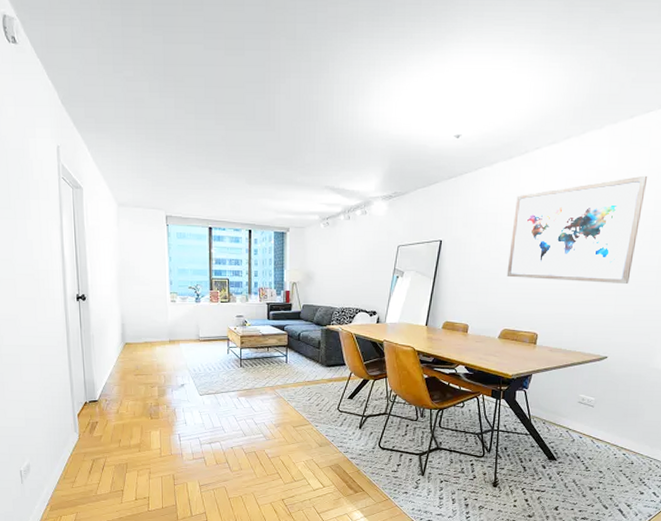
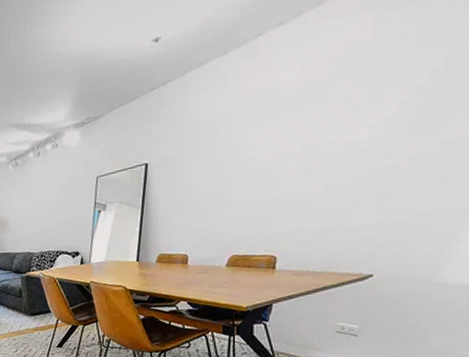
wall art: present [506,175,648,284] -> none [230,40,418,195]

